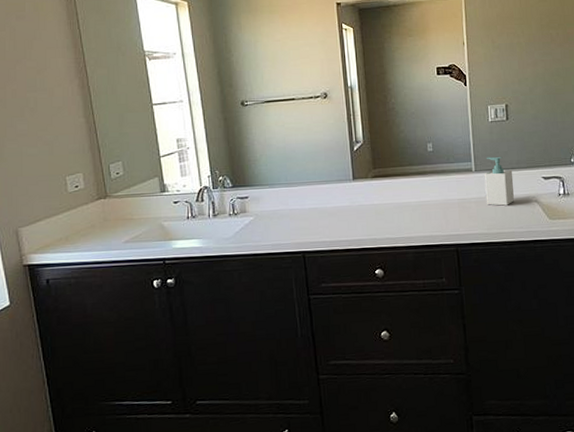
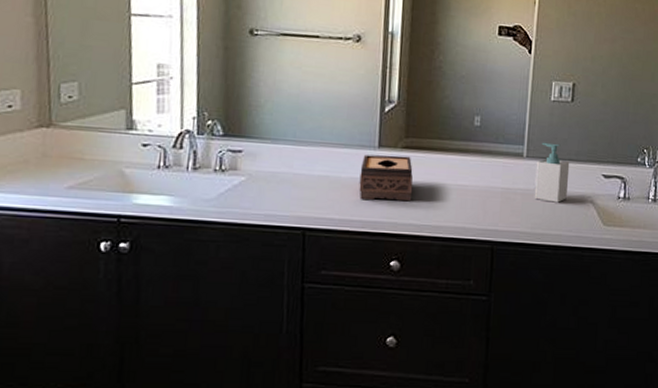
tissue box: none [341,184,385,224] -> present [359,154,413,202]

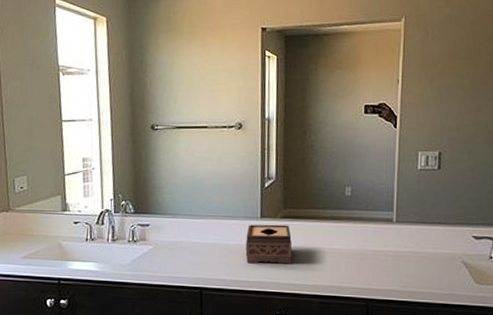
soap bottle: present [534,142,570,203] -> none [405,208,439,263]

